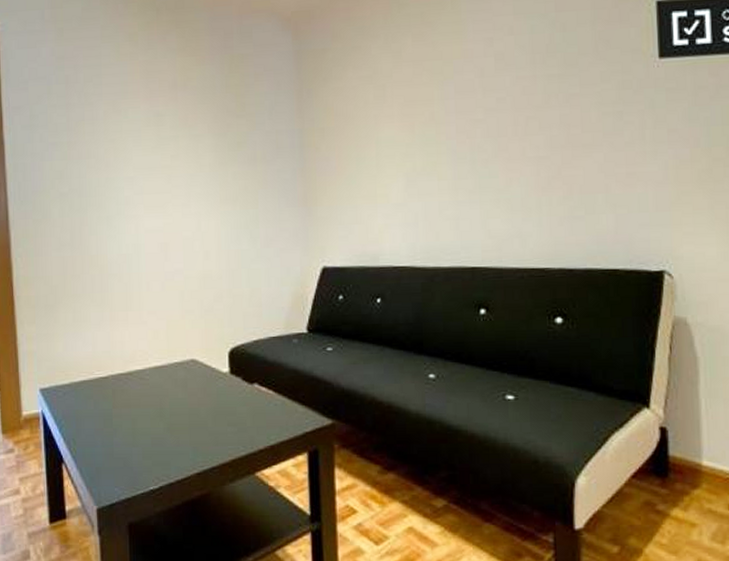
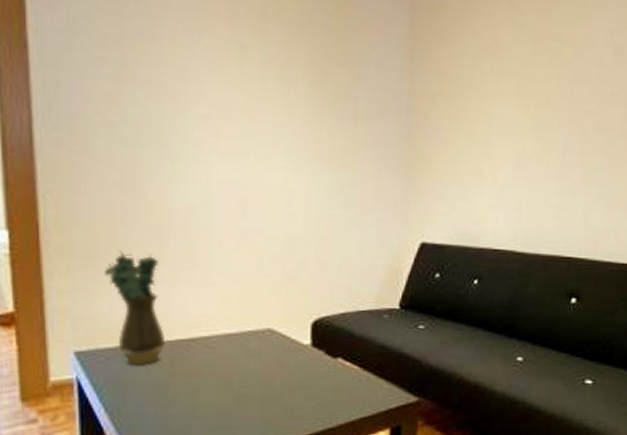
vase: none [61,299,108,398] -> present [105,250,165,365]

